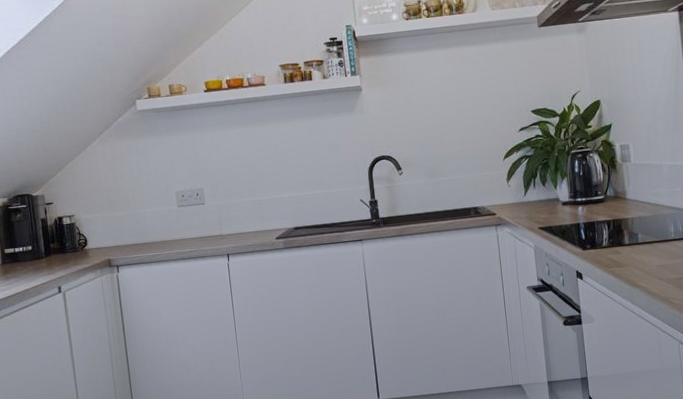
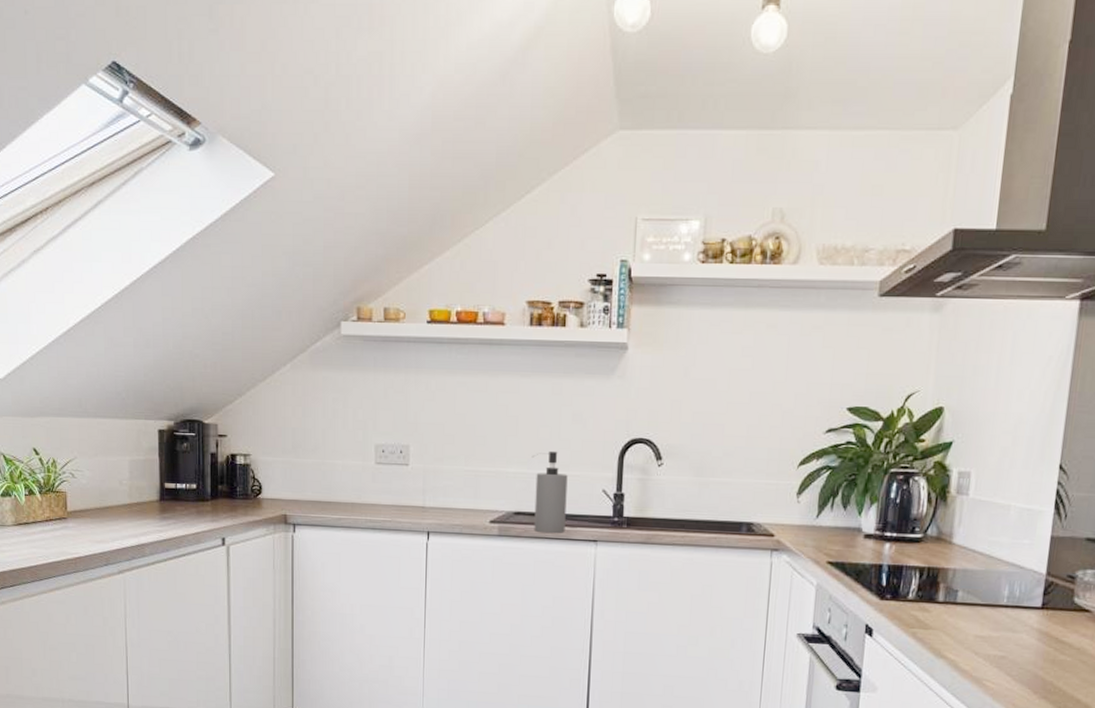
soap dispenser: none [301,175,336,241] -> present [531,450,568,534]

